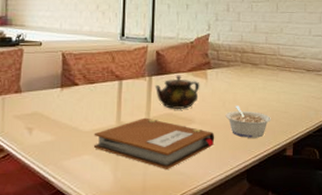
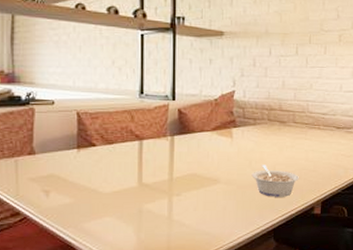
notebook: present [93,117,215,169] -> none [114,178,241,230]
teapot: present [156,75,200,110] -> none [178,134,225,170]

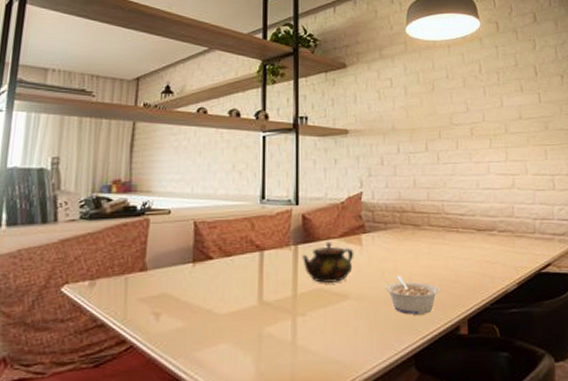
teapot: none [178,134,225,170] -> present [303,242,354,284]

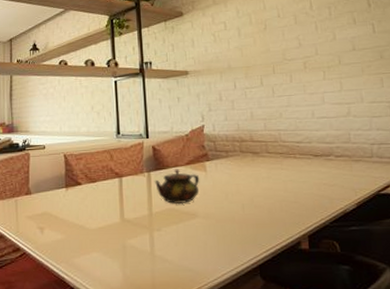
legume: present [385,276,439,315] -> none [229,197,280,231]

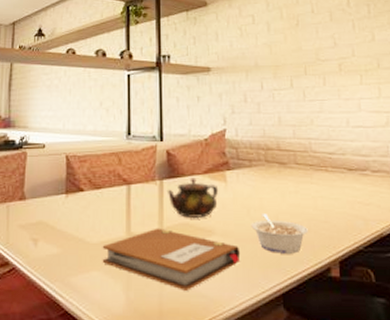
notebook: none [100,213,222,266] -> present [102,228,241,290]
legume: none [229,197,280,231] -> present [251,214,308,254]

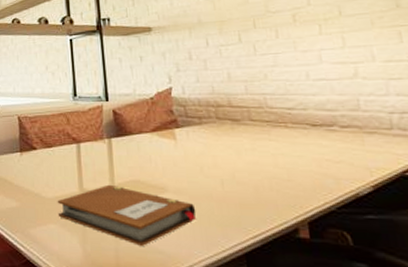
teapot: present [168,178,219,219] -> none [117,136,169,176]
legume: present [251,214,308,254] -> none [205,171,270,213]

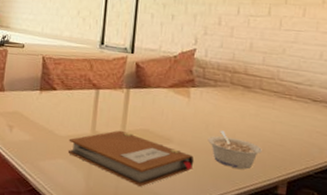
legume: none [205,171,270,213] -> present [207,130,262,169]

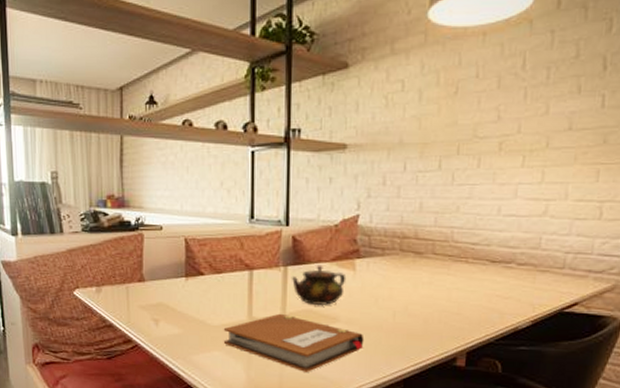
teapot: none [133,90,182,127] -> present [292,265,347,306]
legume: present [207,130,262,169] -> none [377,303,438,343]

